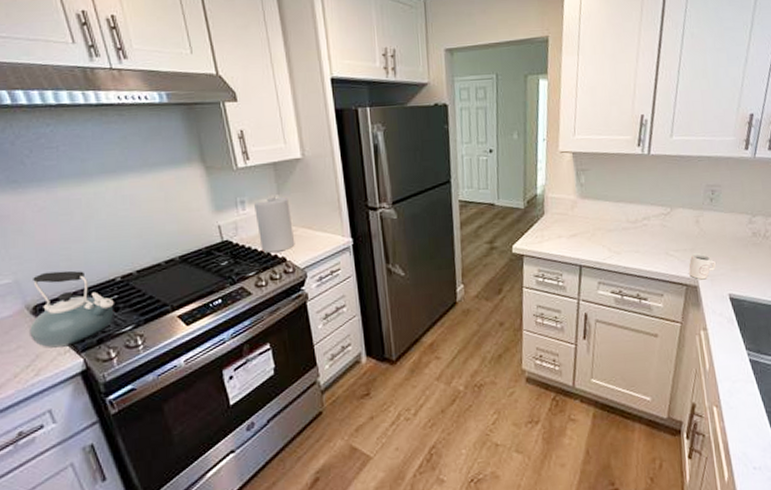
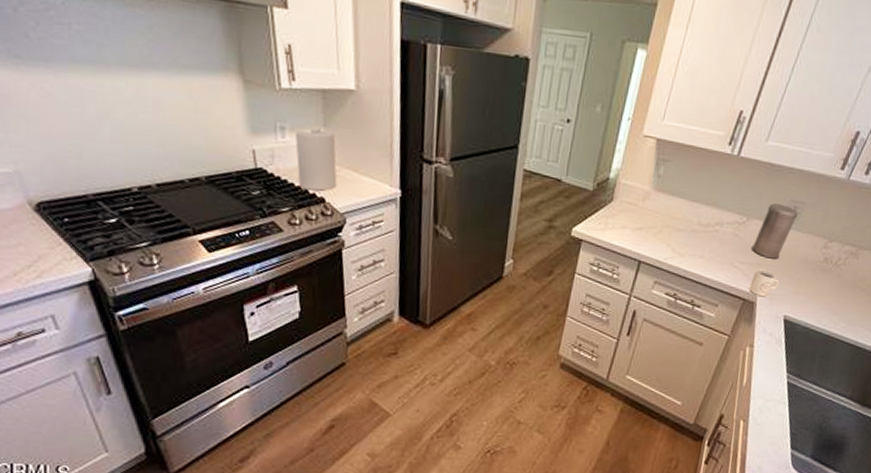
kettle: present [28,270,114,348] -> none [30,167,129,253]
canister: none [681,190,717,243] -> present [751,203,799,259]

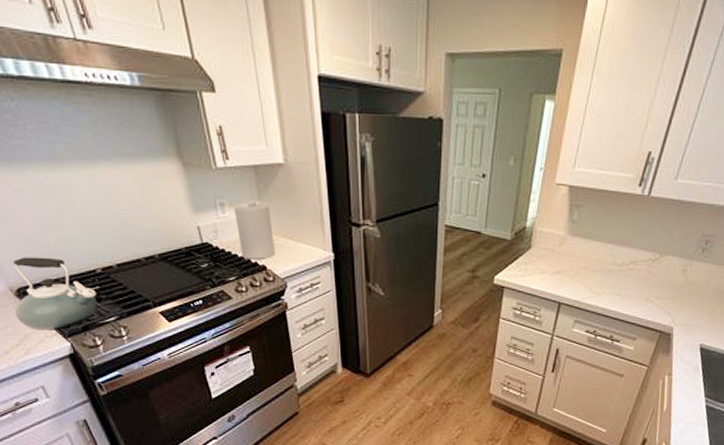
kettle: none [30,167,129,253] -> present [13,257,98,330]
mug: present [749,269,780,297] -> none [665,302,695,328]
canister: present [751,203,799,259] -> none [665,239,710,292]

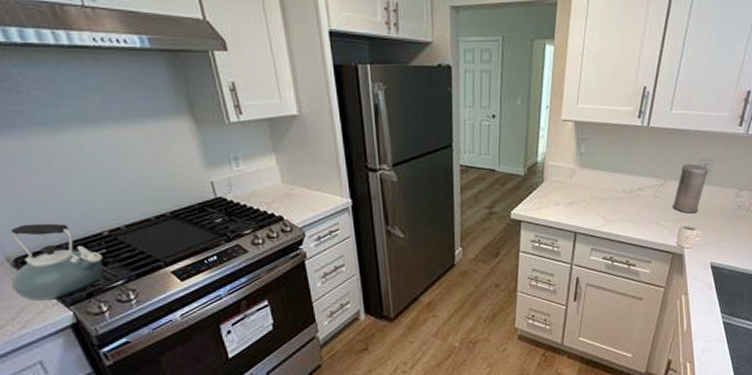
paper towel holder: present [233,201,276,259] -> none [247,153,293,211]
canister: none [665,239,710,292] -> present [672,164,709,214]
mug: none [665,302,695,328] -> present [676,224,702,249]

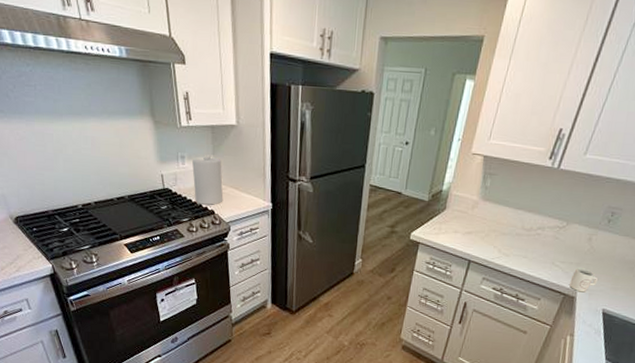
kettle: present [10,223,104,301] -> none [12,191,76,253]
paper towel holder: none [247,153,293,211] -> present [191,155,224,205]
canister: present [672,164,709,214] -> none [571,210,616,259]

